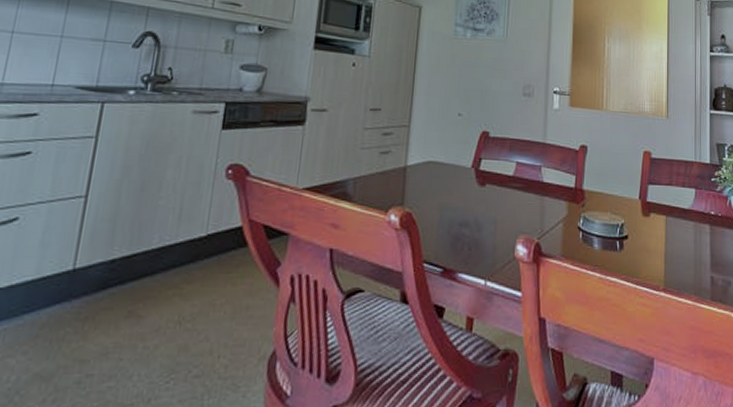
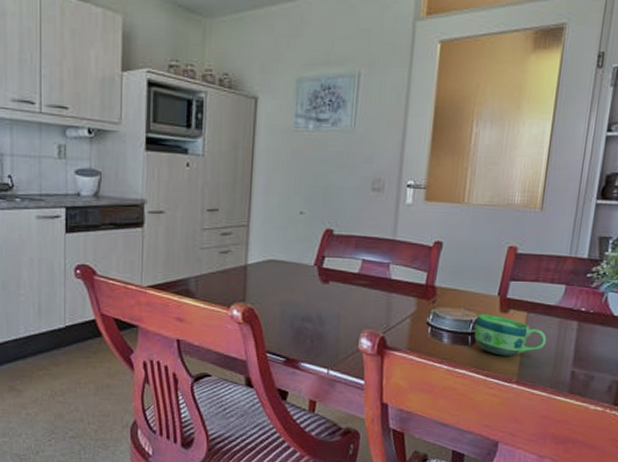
cup: none [621,217,686,262] -> present [474,313,547,356]

